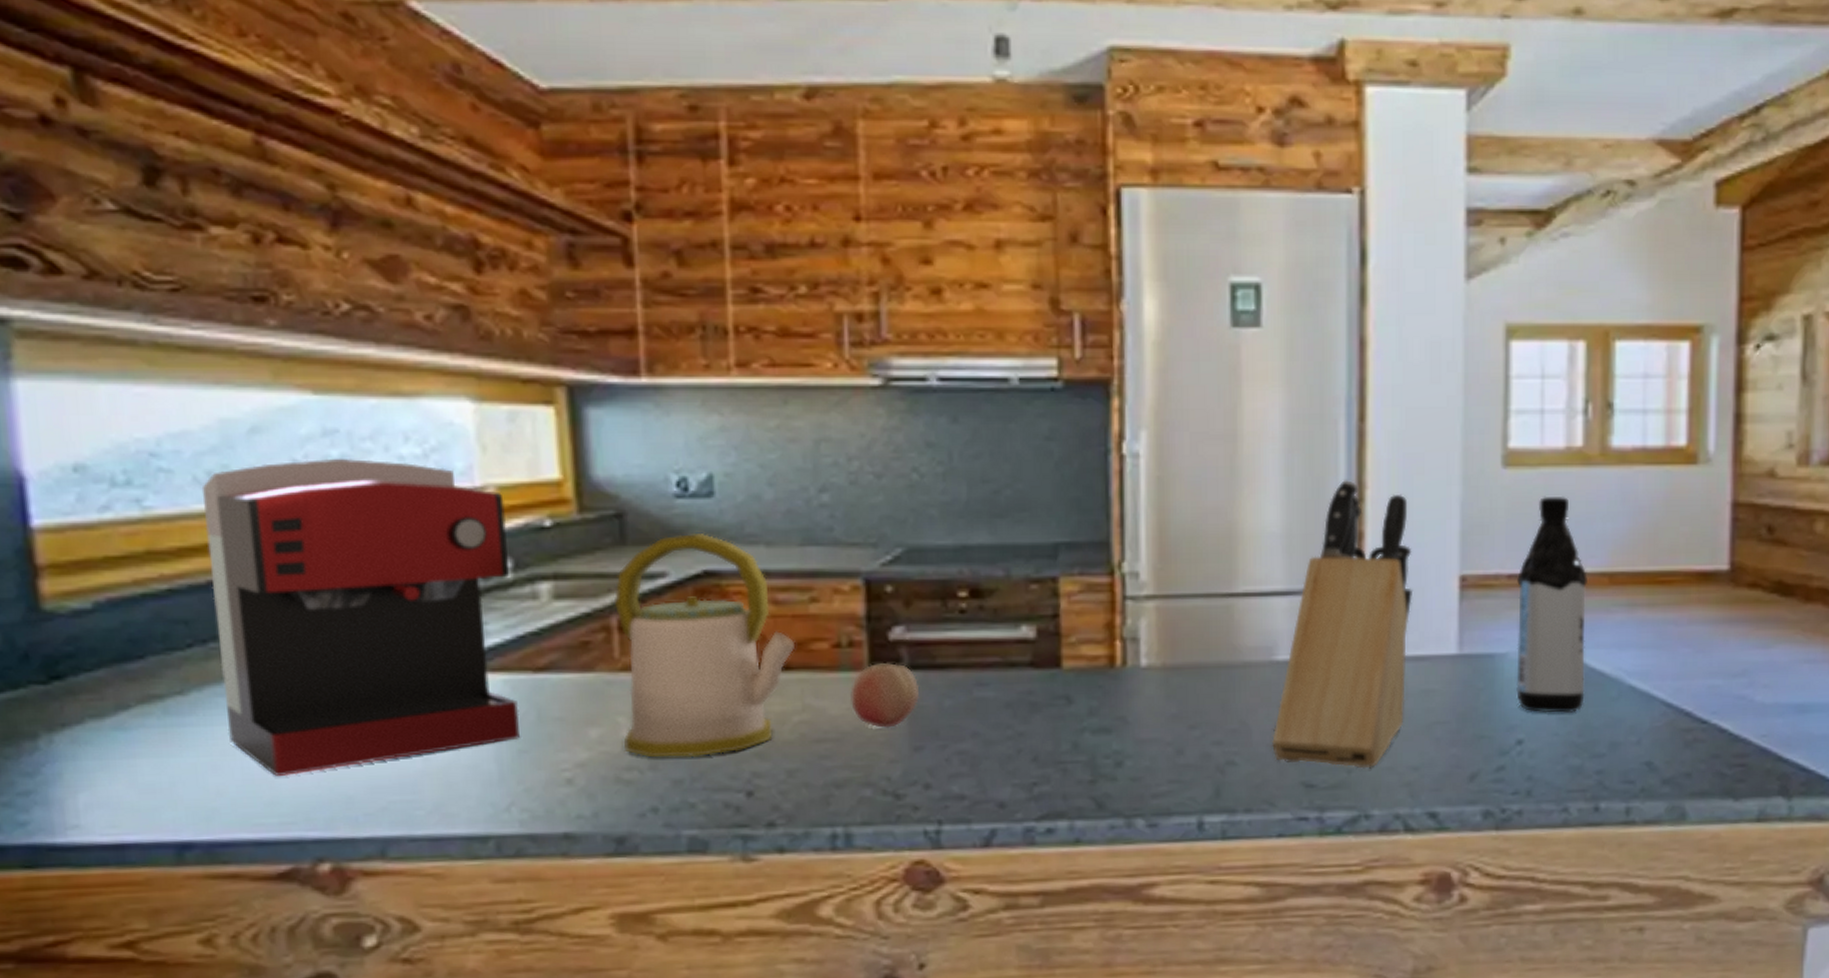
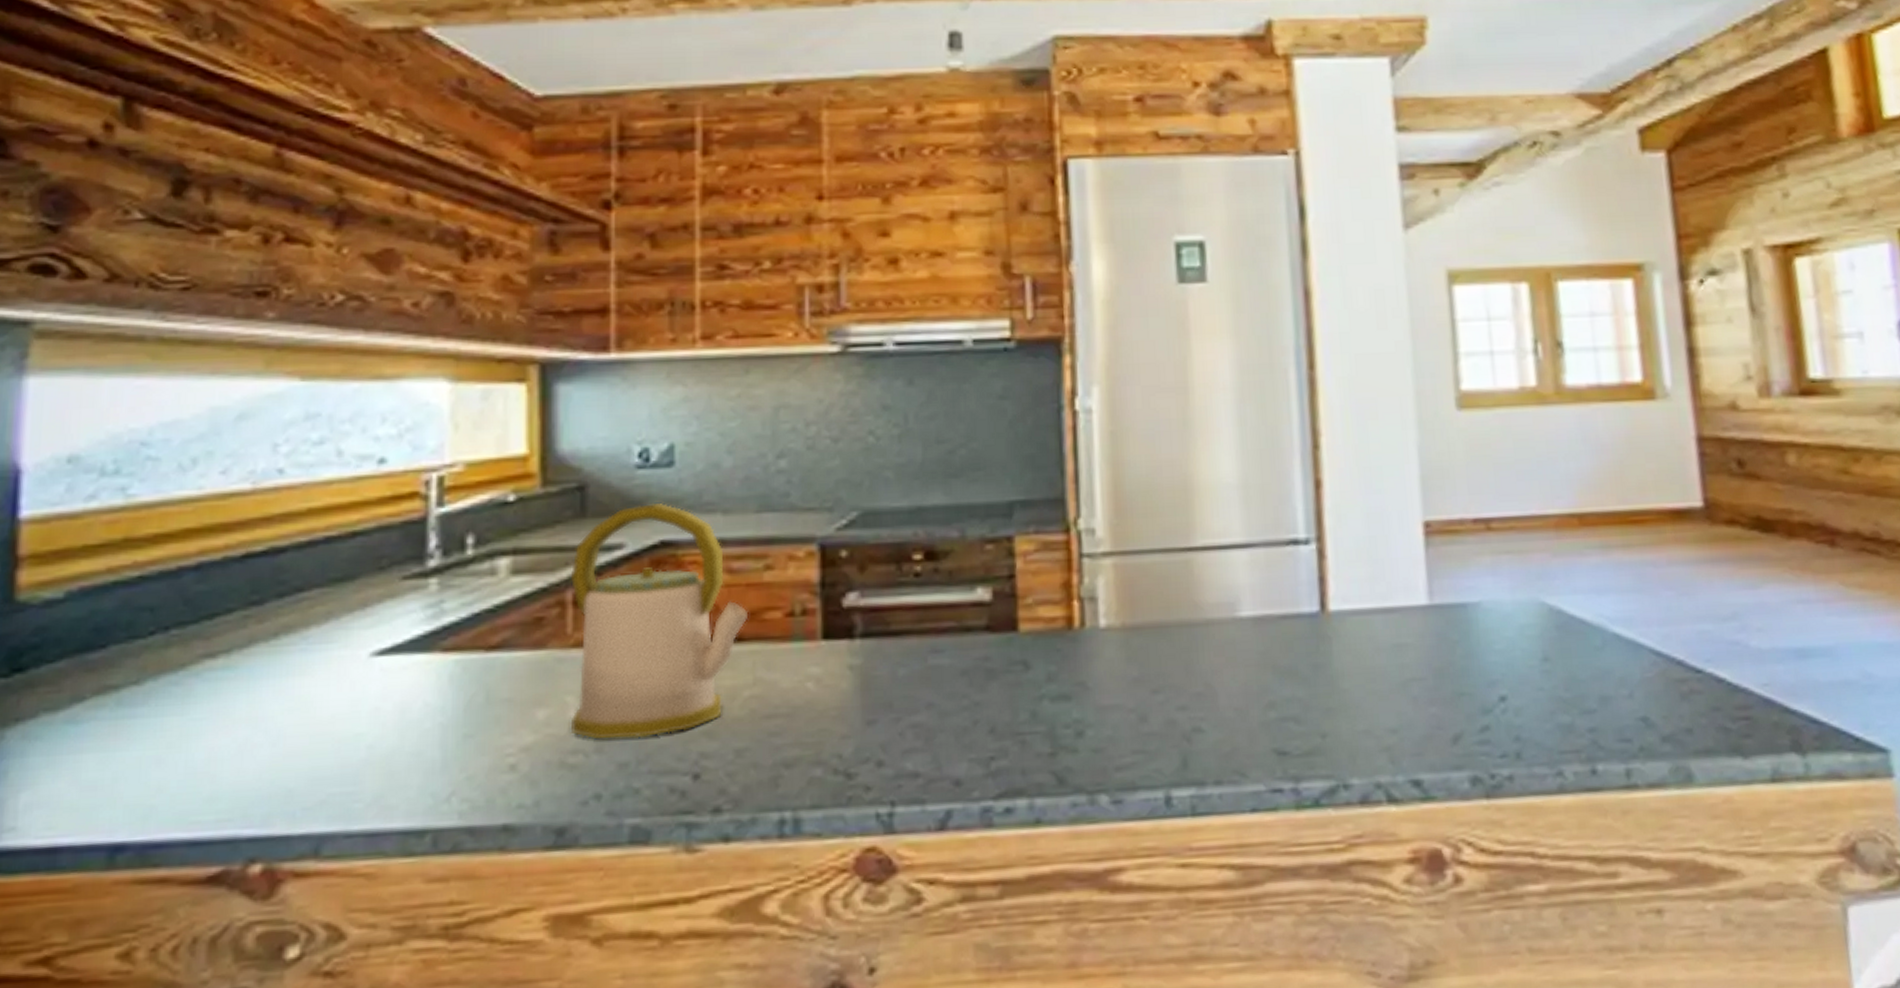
coffee maker: present [201,458,520,776] -> none [177,440,472,769]
fruit: present [850,663,920,728] -> none [803,631,874,701]
knife block: present [1272,479,1414,769] -> none [1239,427,1378,733]
water bottle: present [1516,496,1587,713] -> none [1483,437,1568,666]

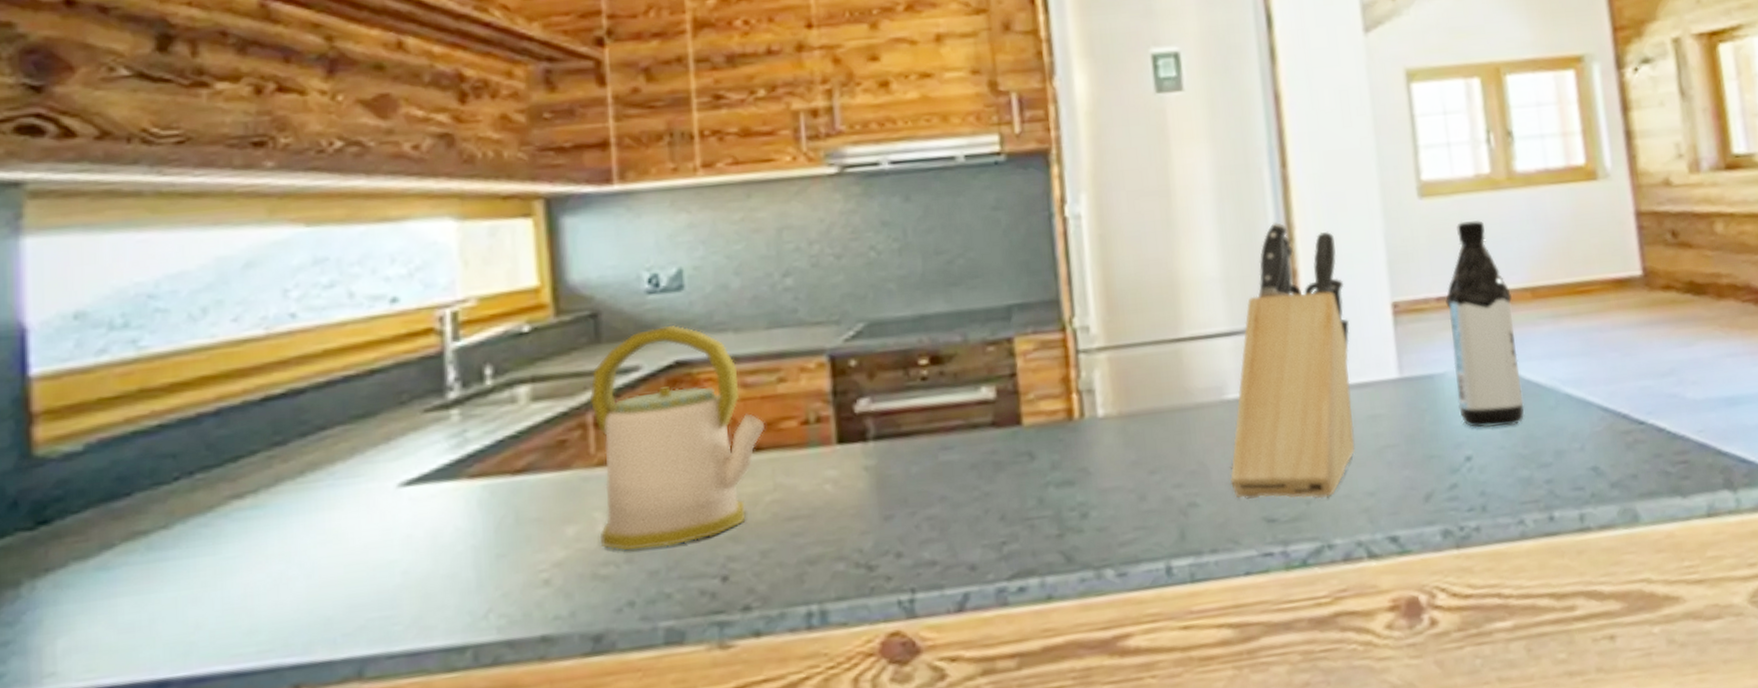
knife block: none [1239,427,1378,733] -> present [1230,221,1356,500]
water bottle: none [1483,437,1568,666] -> present [1445,220,1525,428]

